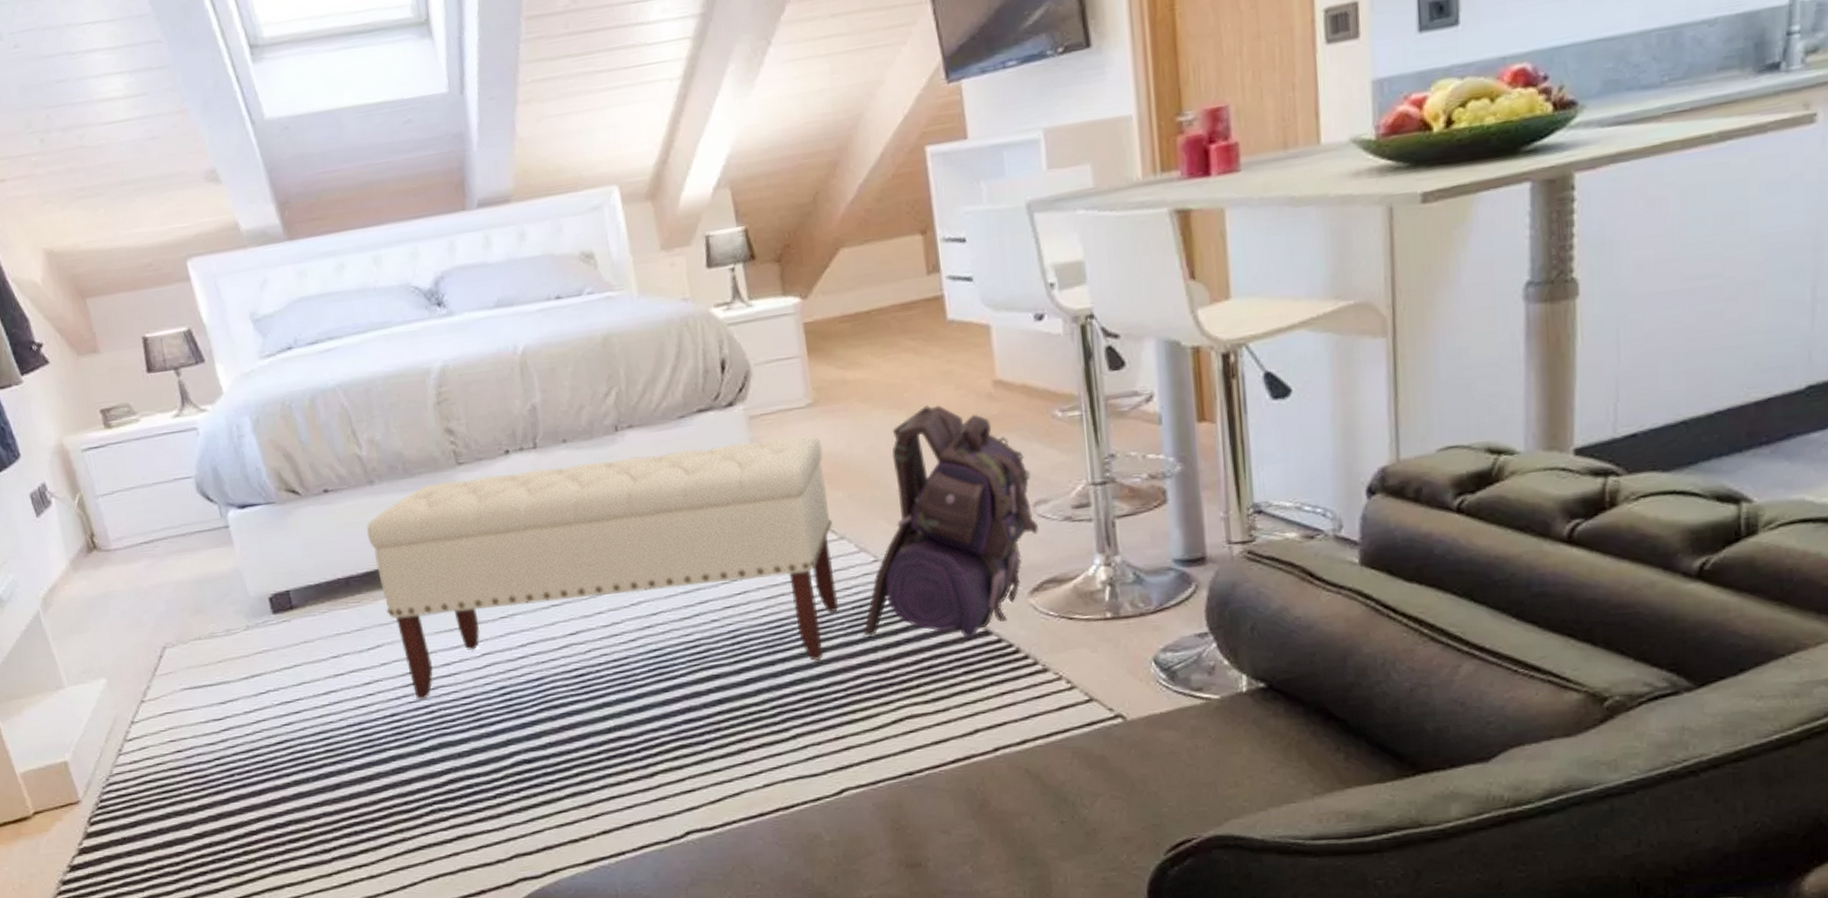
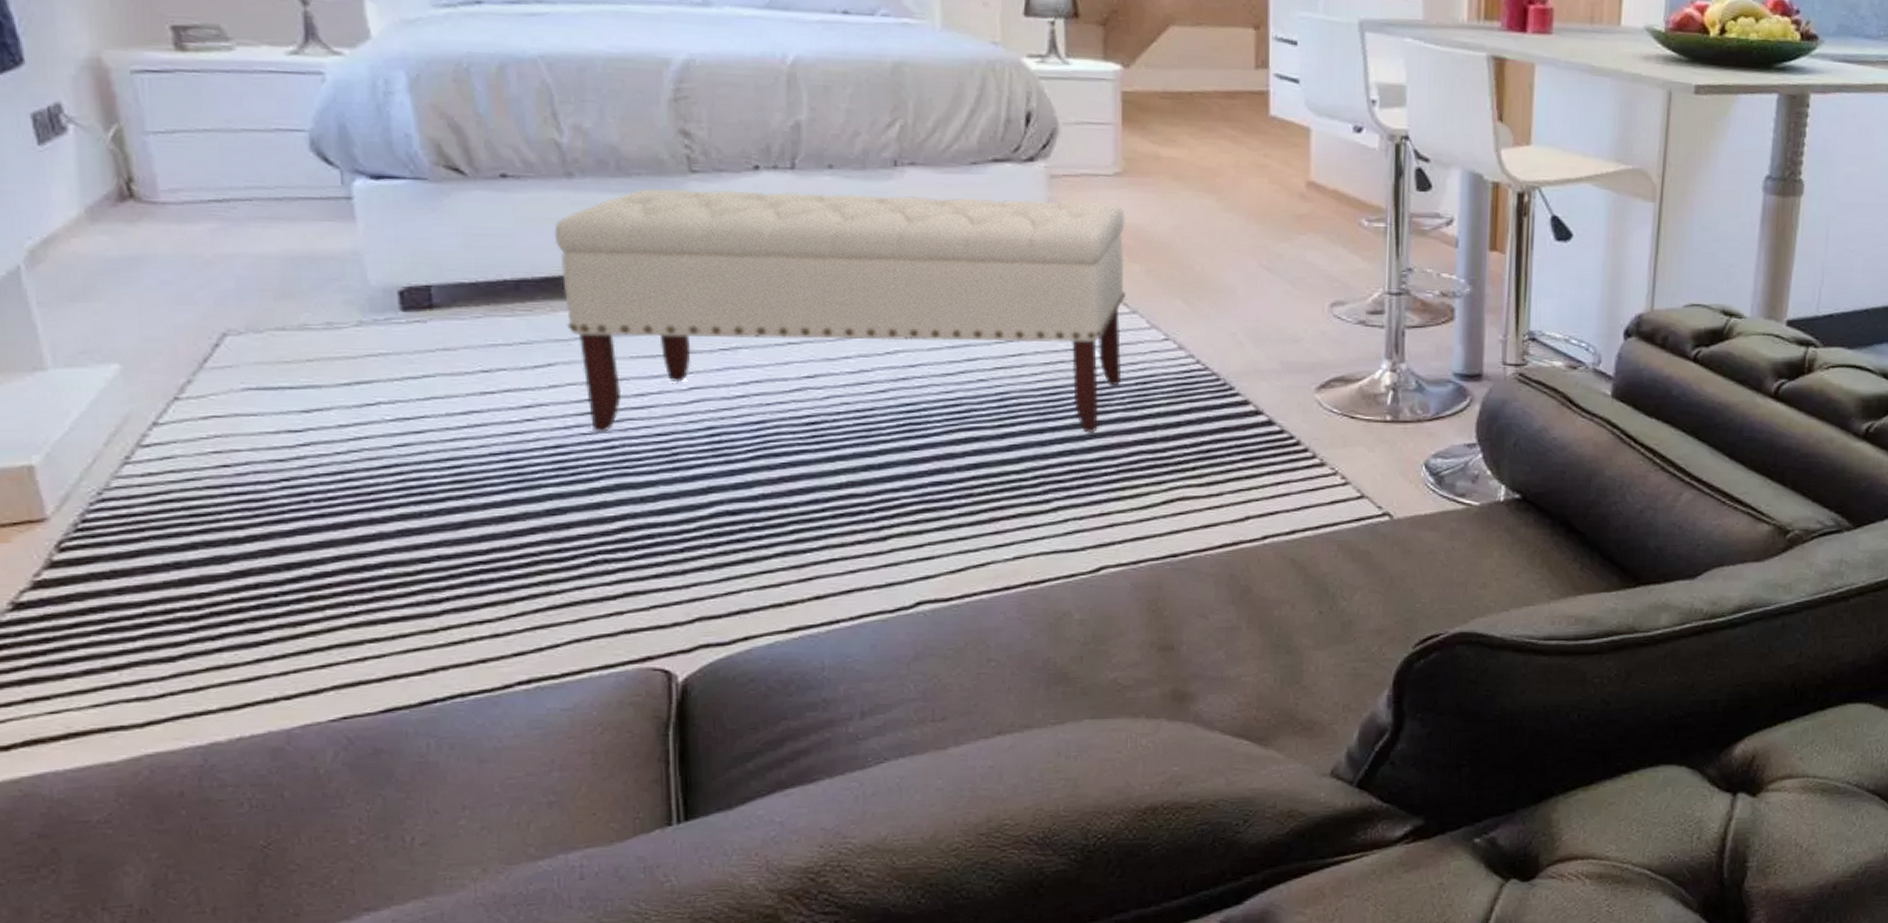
backpack: present [863,405,1040,638] -> none [1143,194,1334,426]

